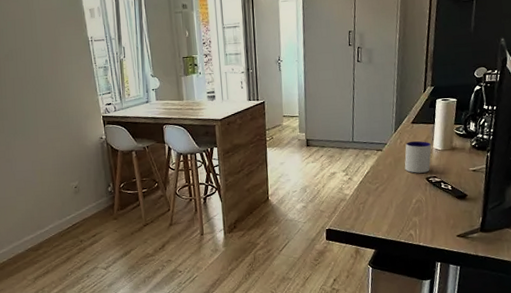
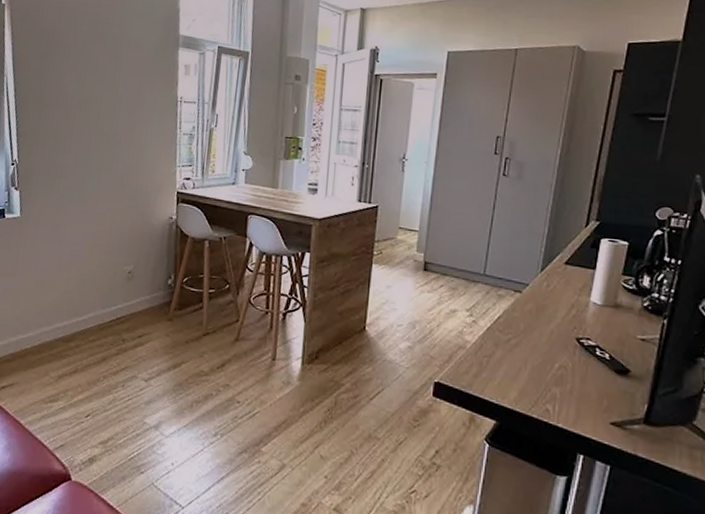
mug: present [404,141,432,173] -> none [548,286,589,331]

